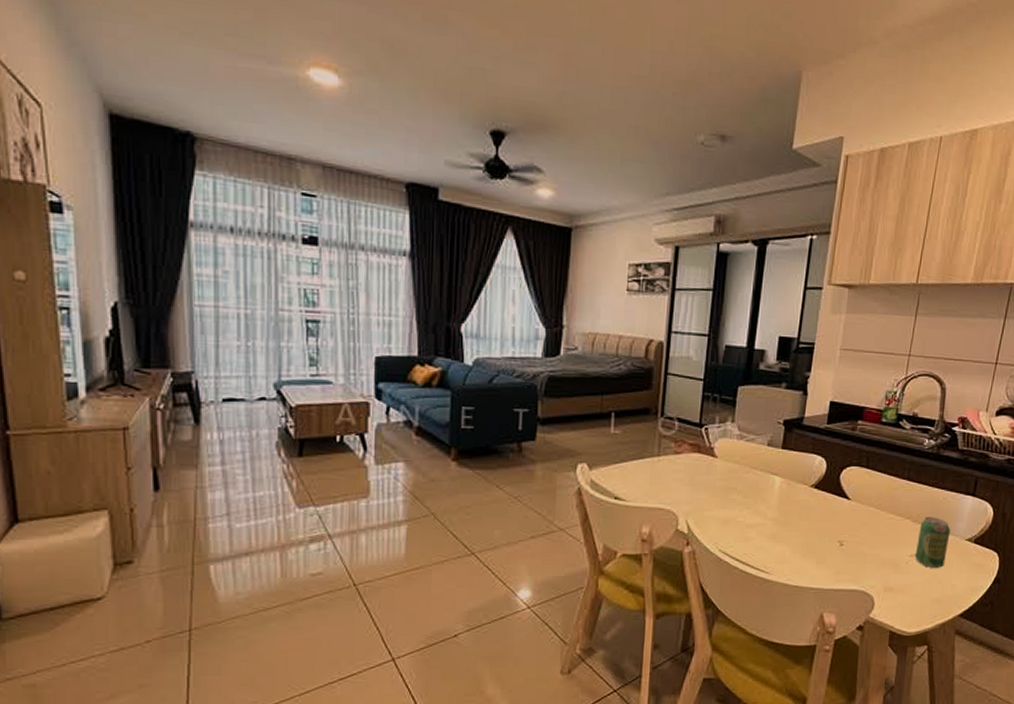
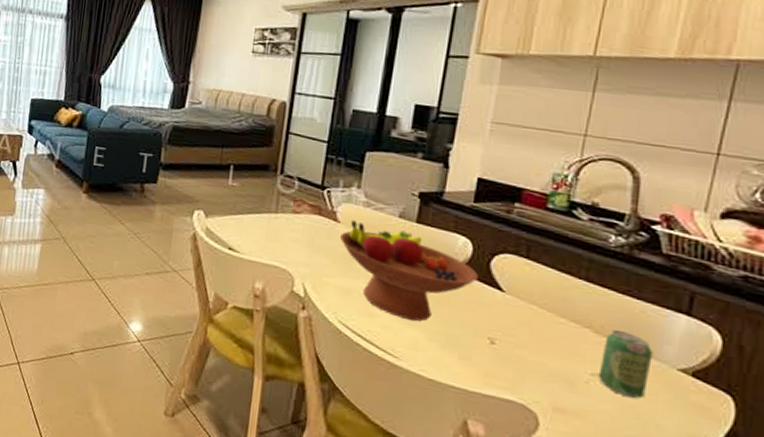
fruit bowl: none [717,453,831,539] -> present [339,220,478,322]

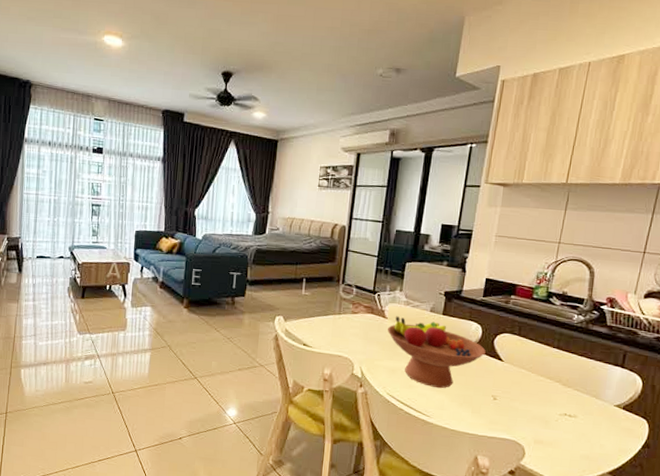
beverage can: present [598,330,653,399] -> none [564,382,599,429]

